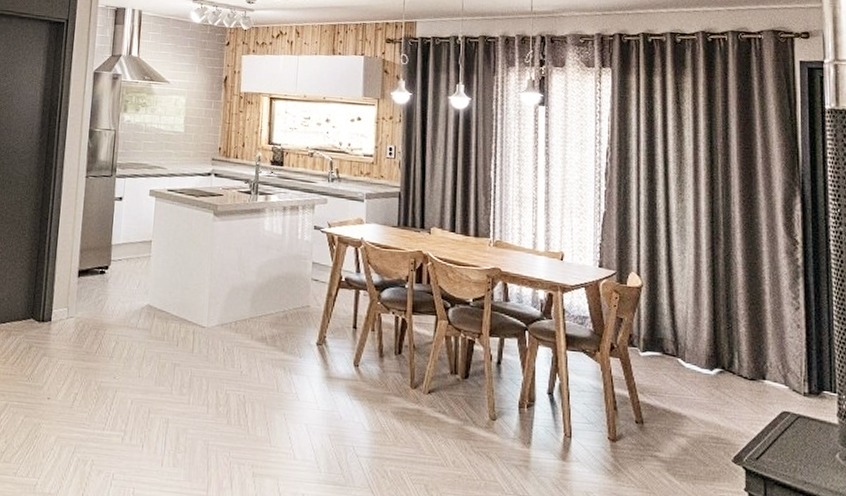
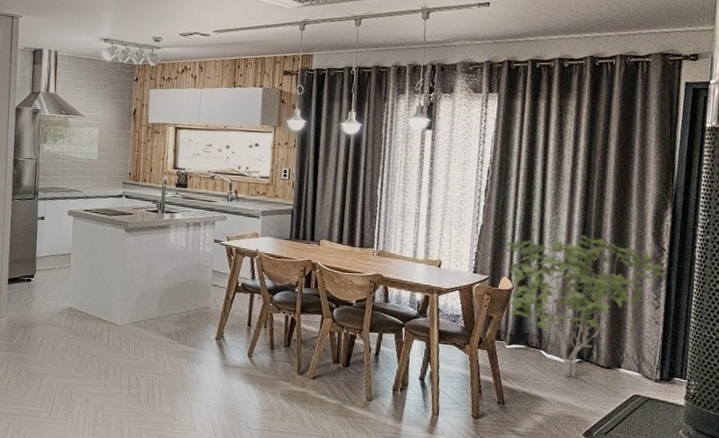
shrub: none [630,225,803,391] -> present [505,235,667,378]

